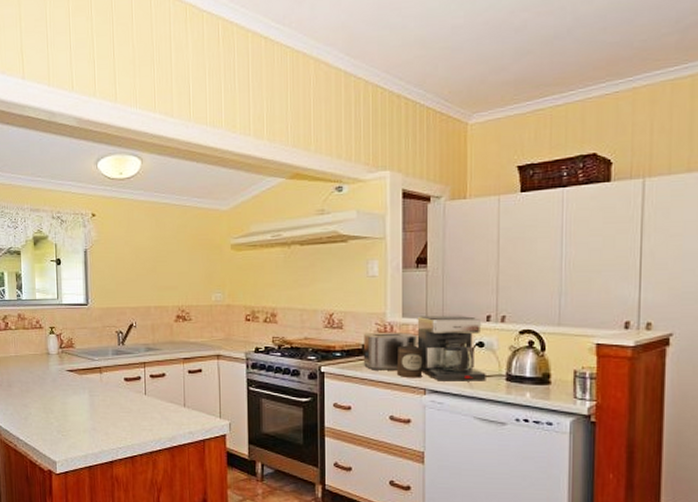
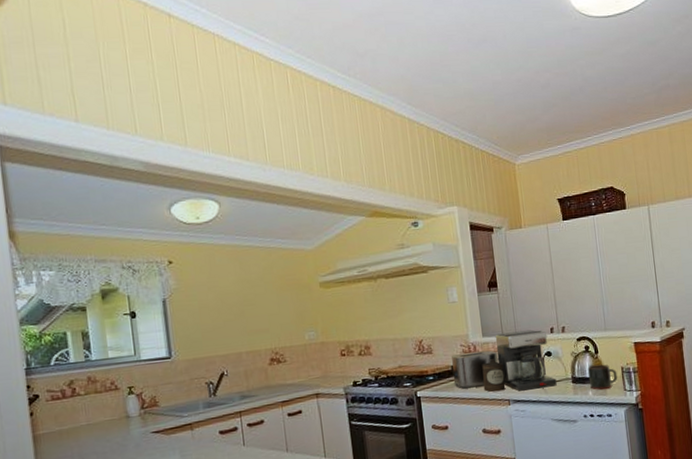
mug: none [528,364,567,393] -> present [587,364,618,390]

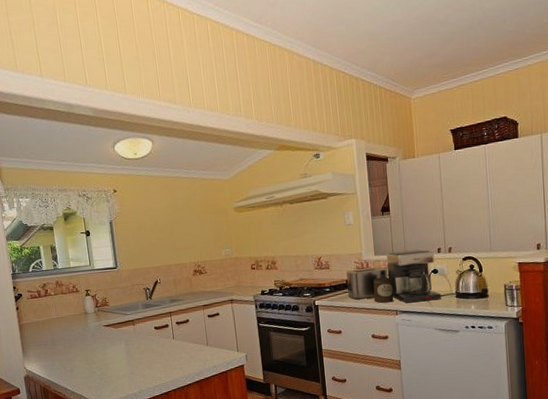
mug: present [587,364,618,390] -> none [471,281,500,305]

